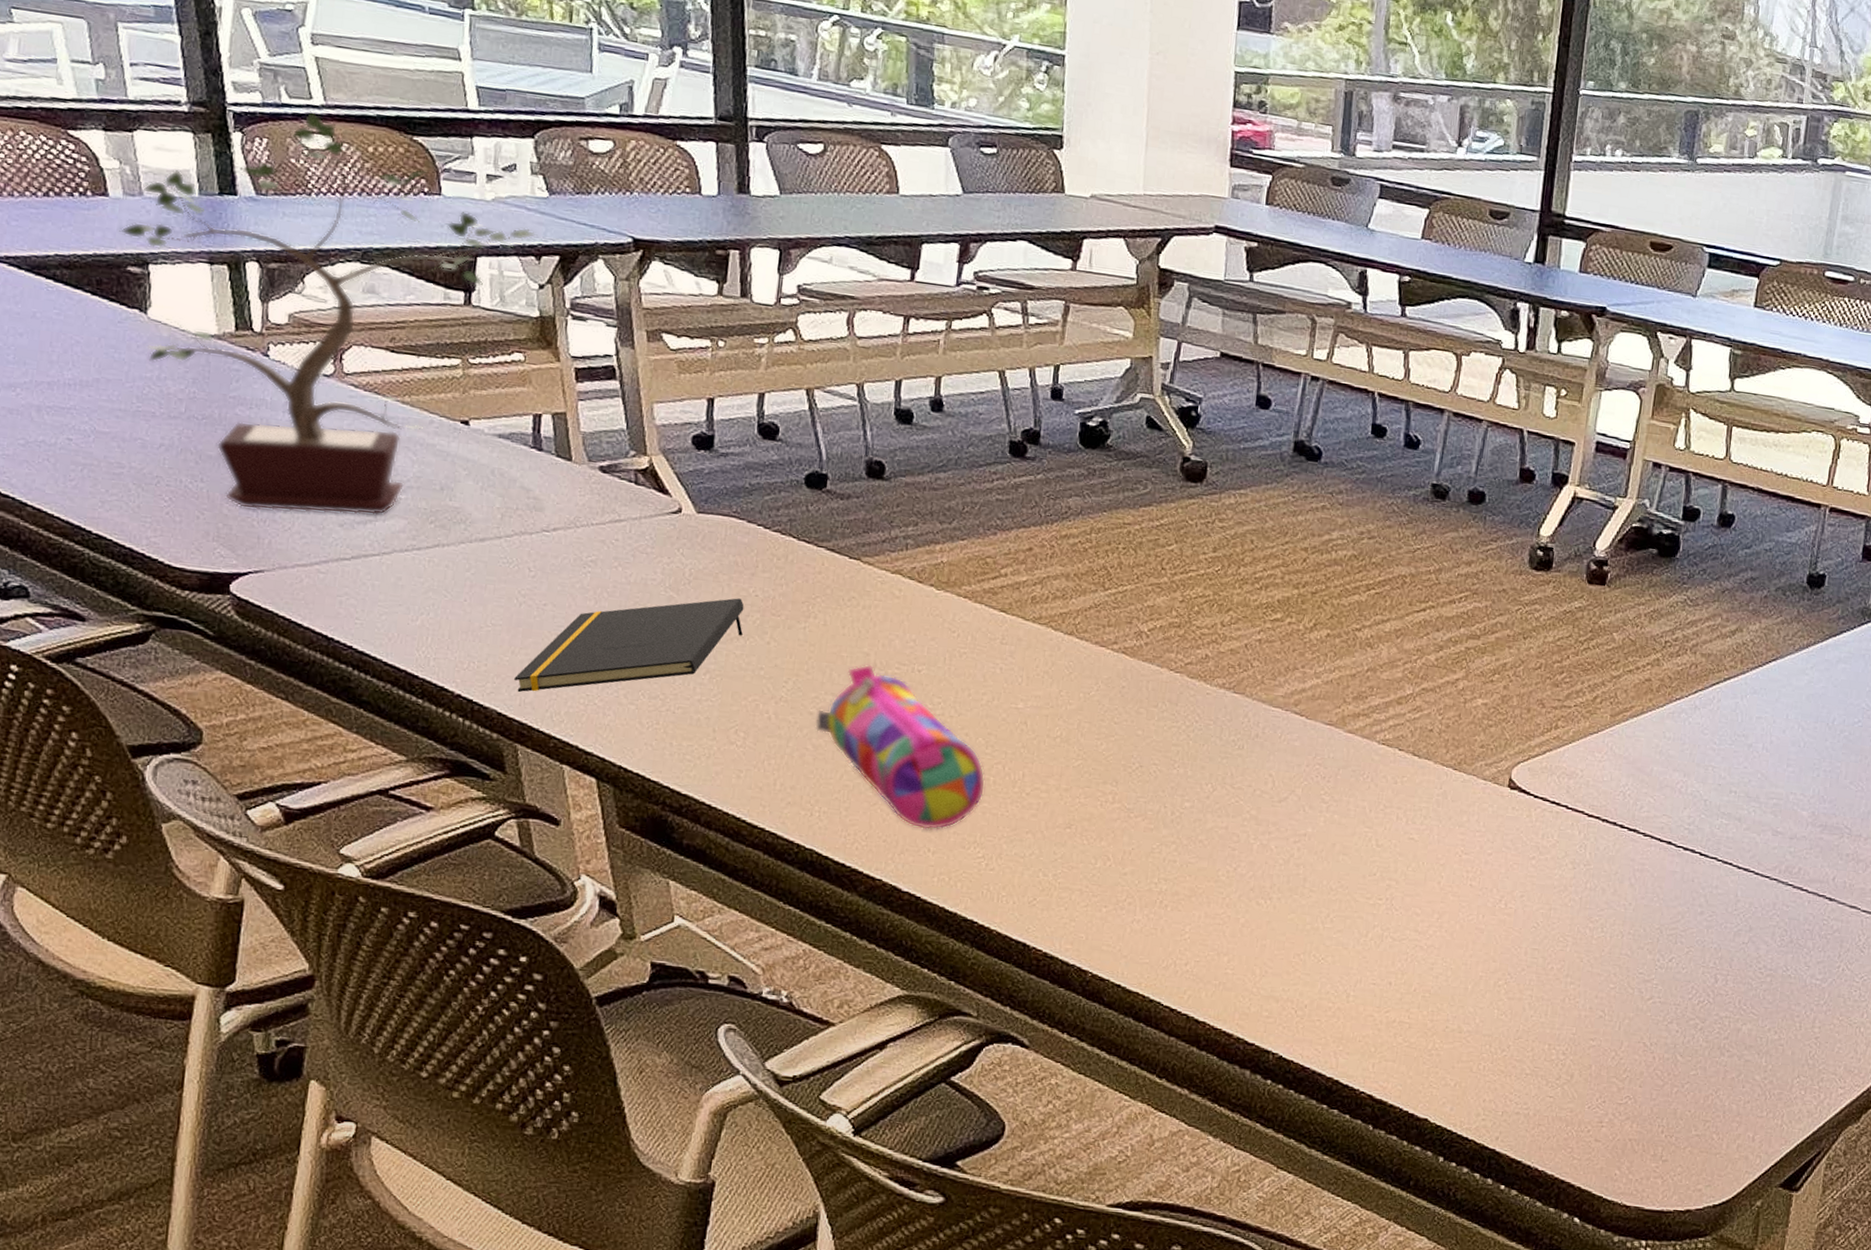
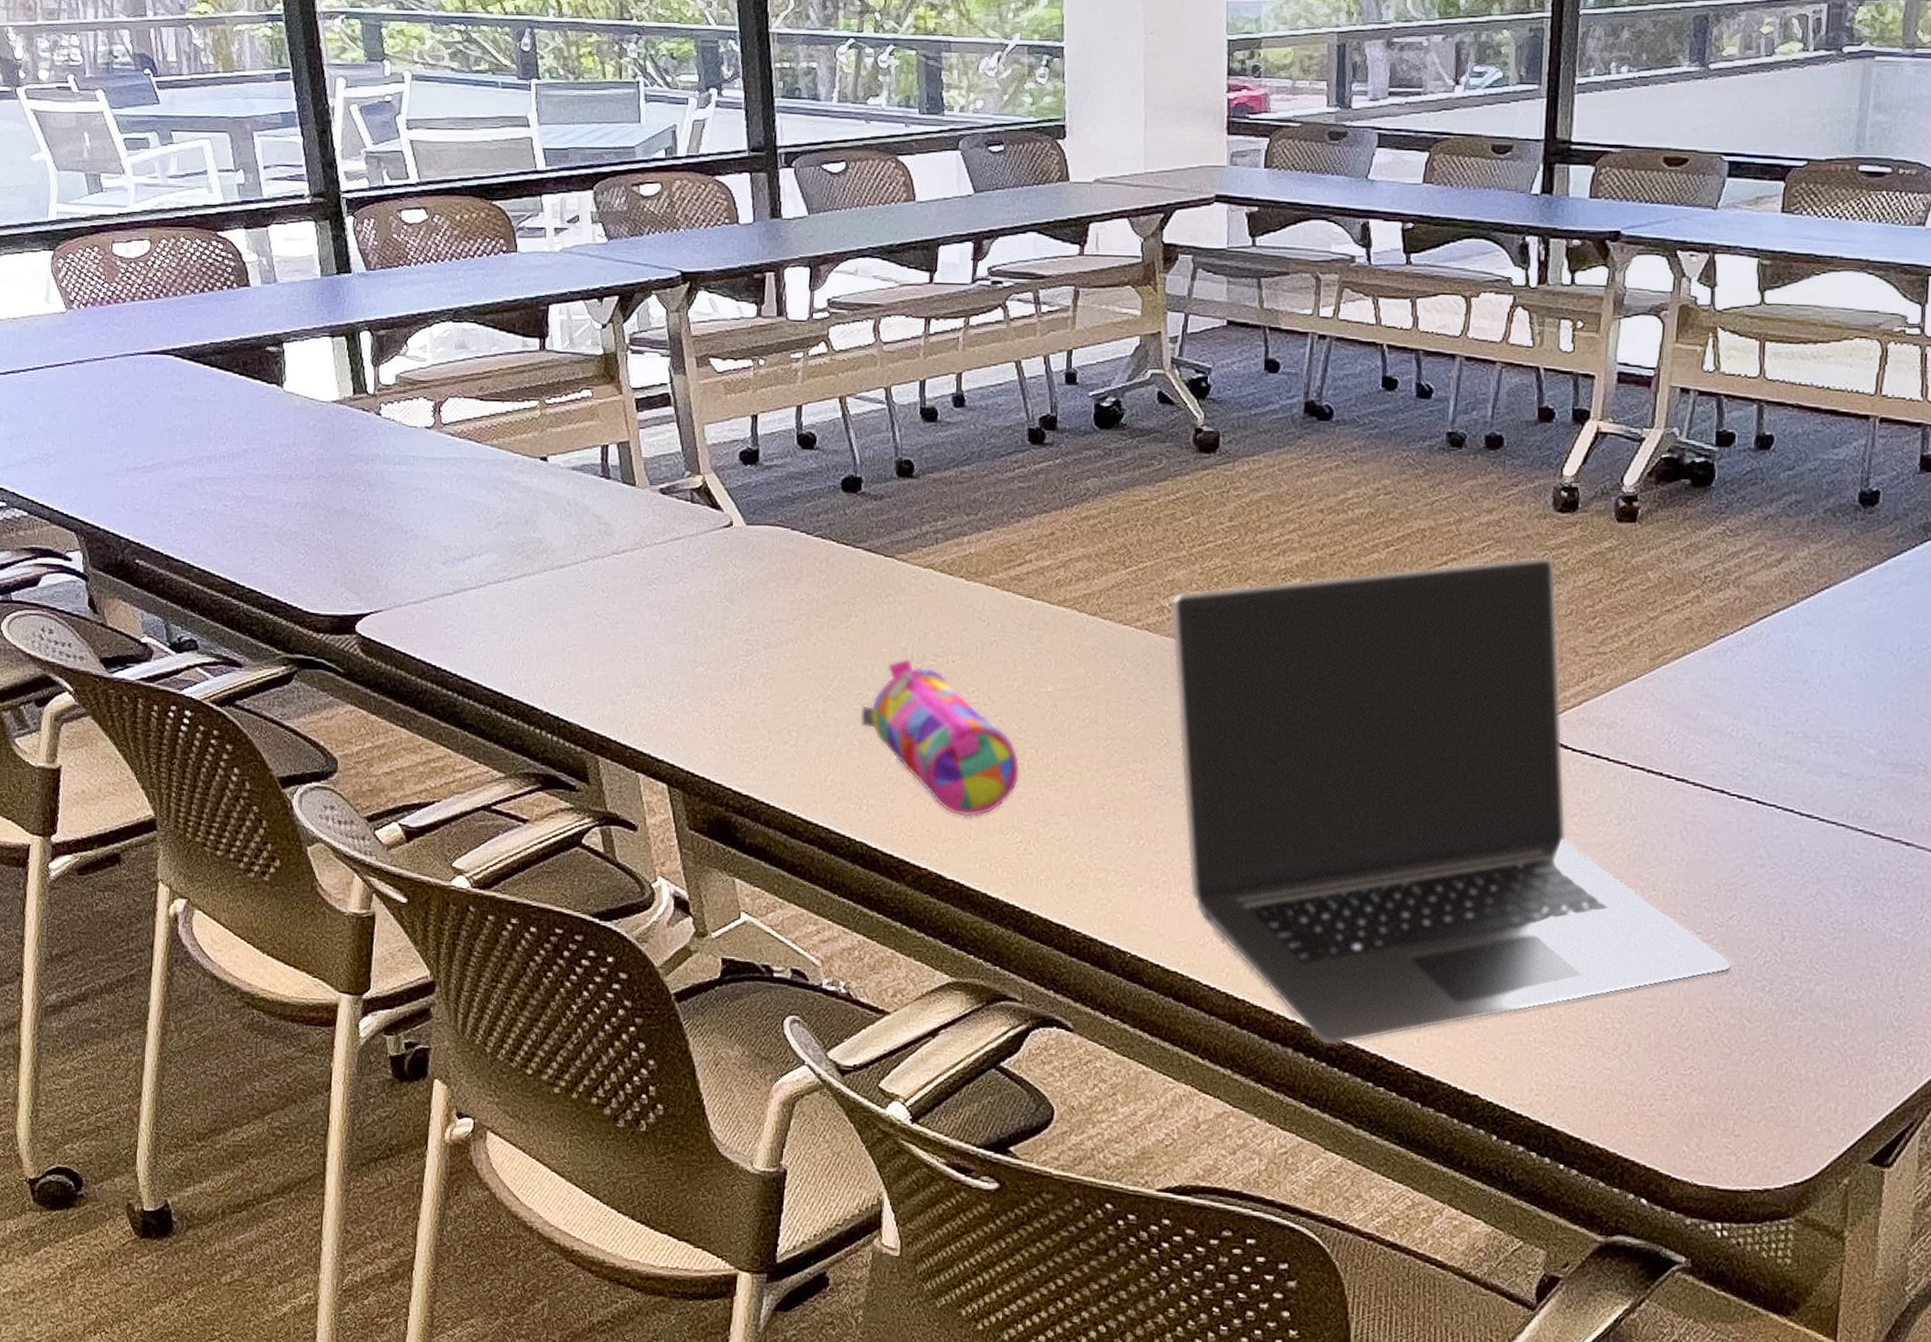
potted plant: present [119,111,538,515] -> none [259,189,599,555]
notepad: present [514,598,744,692] -> none [594,603,792,706]
laptop: none [1148,610,1670,1070] -> present [1170,556,1733,1046]

